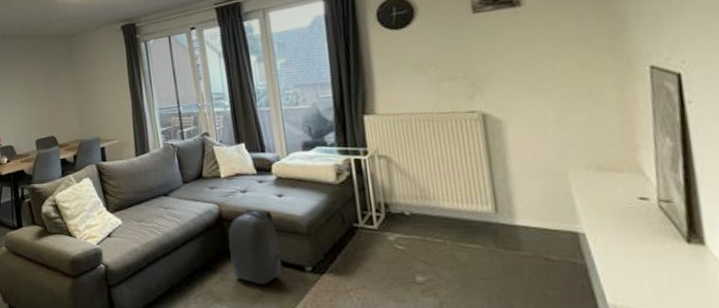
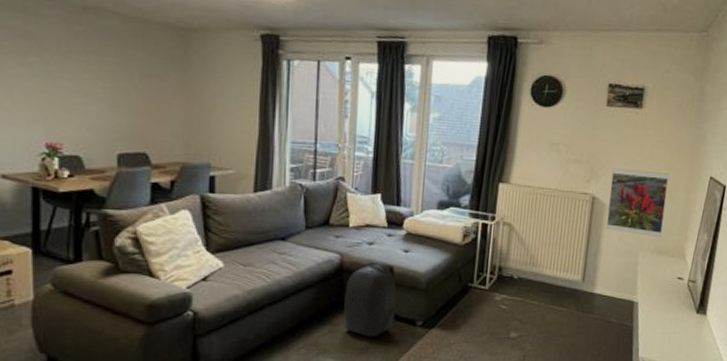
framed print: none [501,72,596,151] -> present [606,168,669,238]

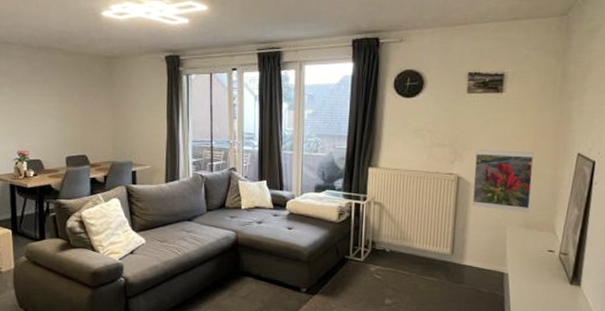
backpack: present [343,261,396,338] -> none [240,237,283,302]

